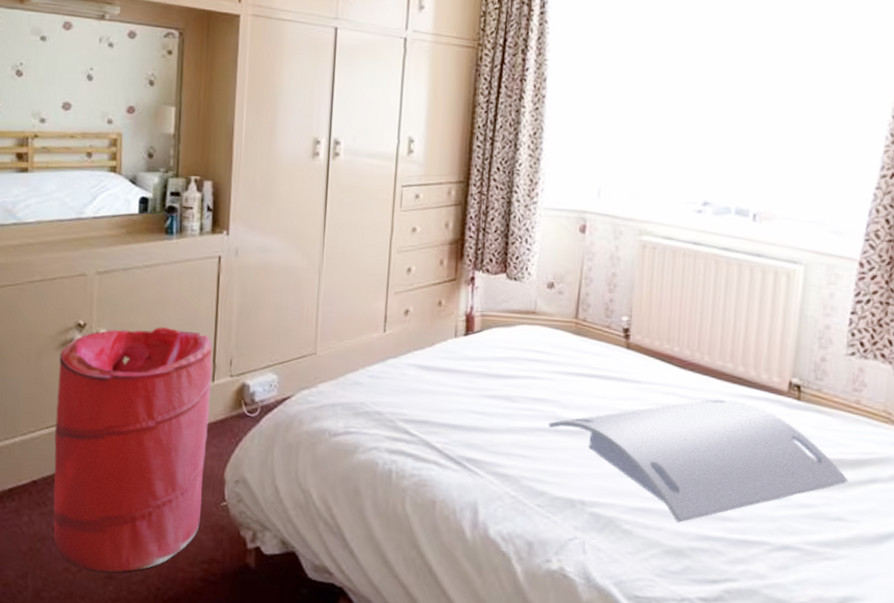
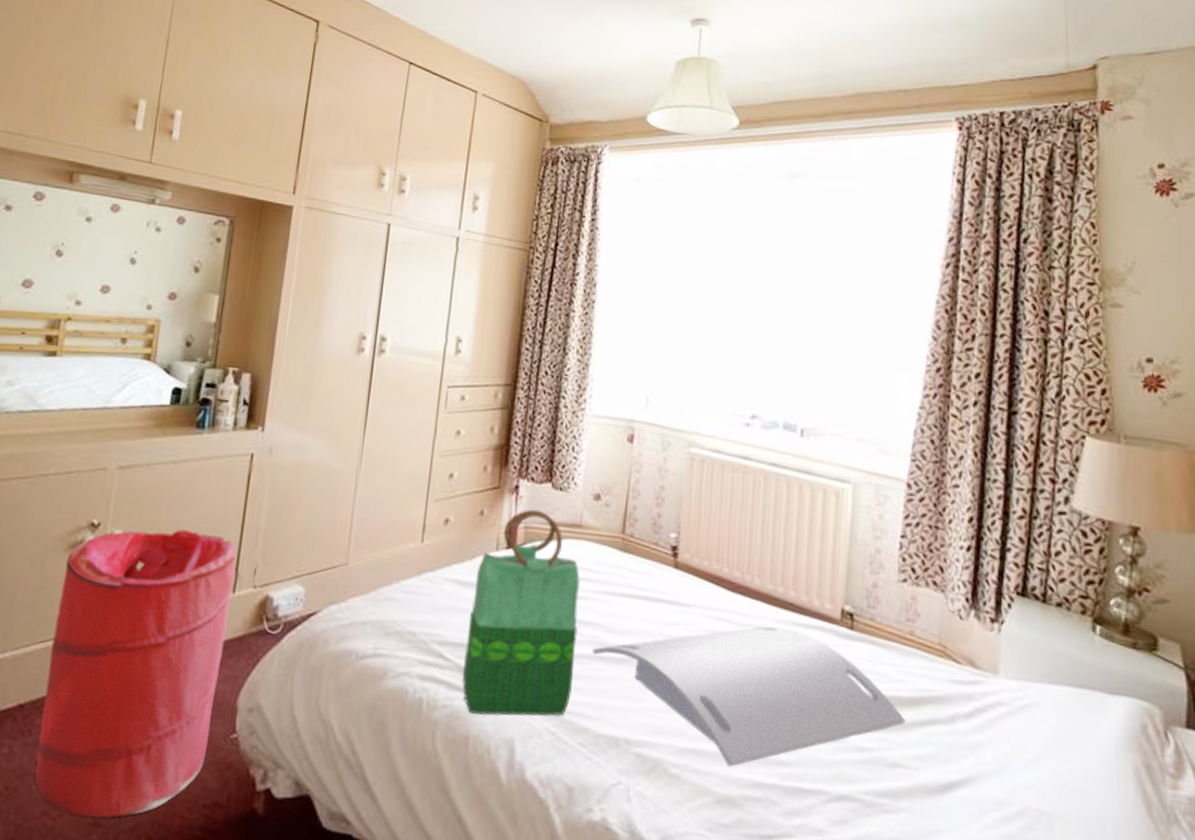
tote bag: none [428,298,535,483] -> present [462,509,580,716]

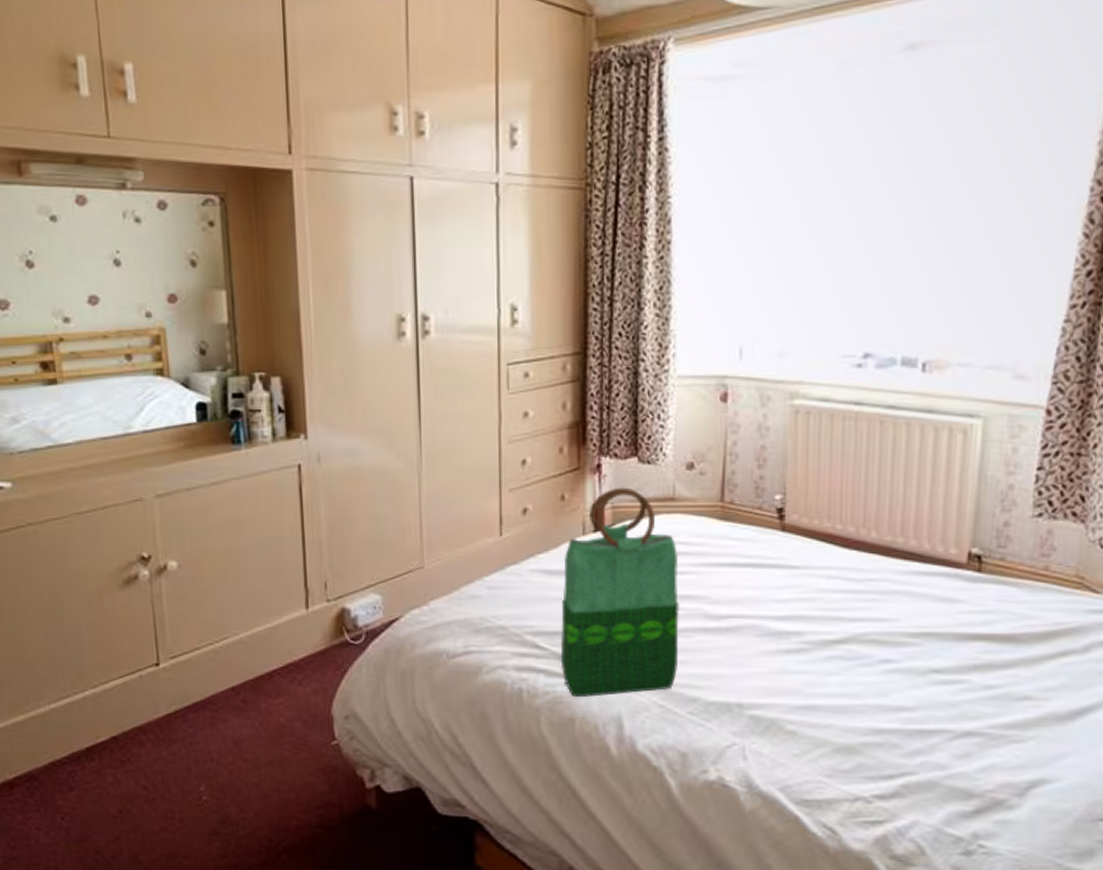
laundry hamper: present [35,529,236,818] -> none [124,552,310,828]
serving tray: present [593,626,906,767] -> none [697,578,1037,718]

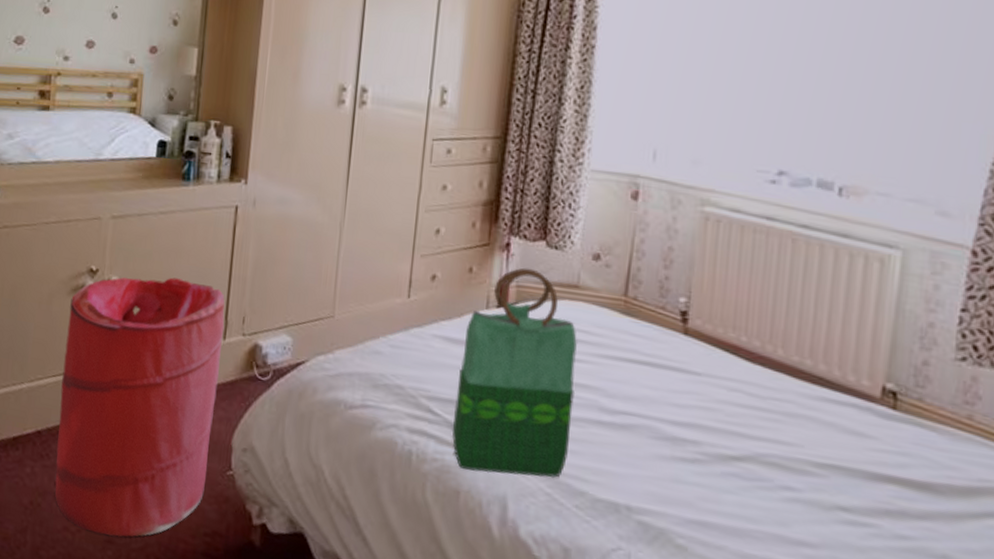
laundry hamper: none [124,552,310,828] -> present [55,277,225,537]

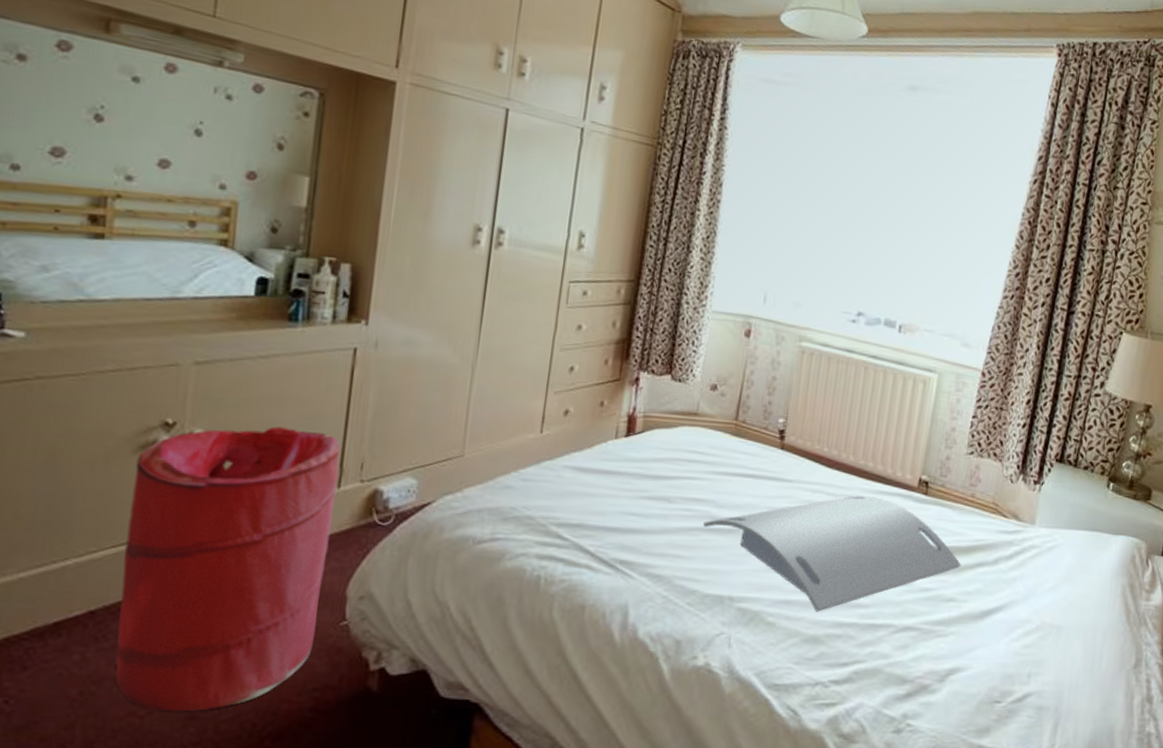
tote bag: present [452,267,577,478] -> none [579,399,695,587]
serving tray: none [591,400,958,543] -> present [703,495,961,612]

